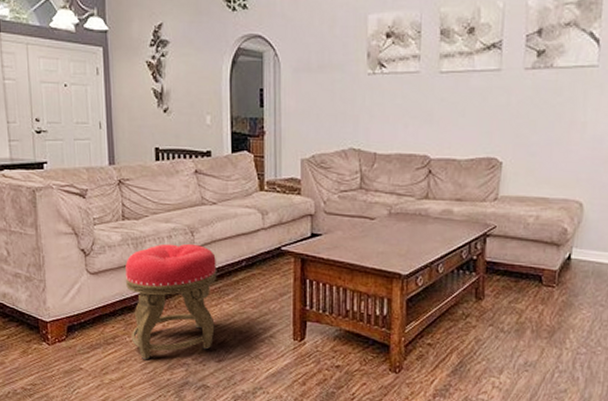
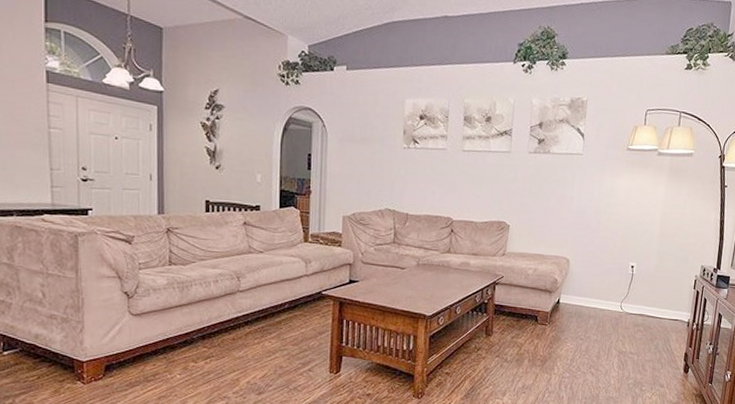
stool: present [125,243,217,359] -> none [168,287,261,394]

